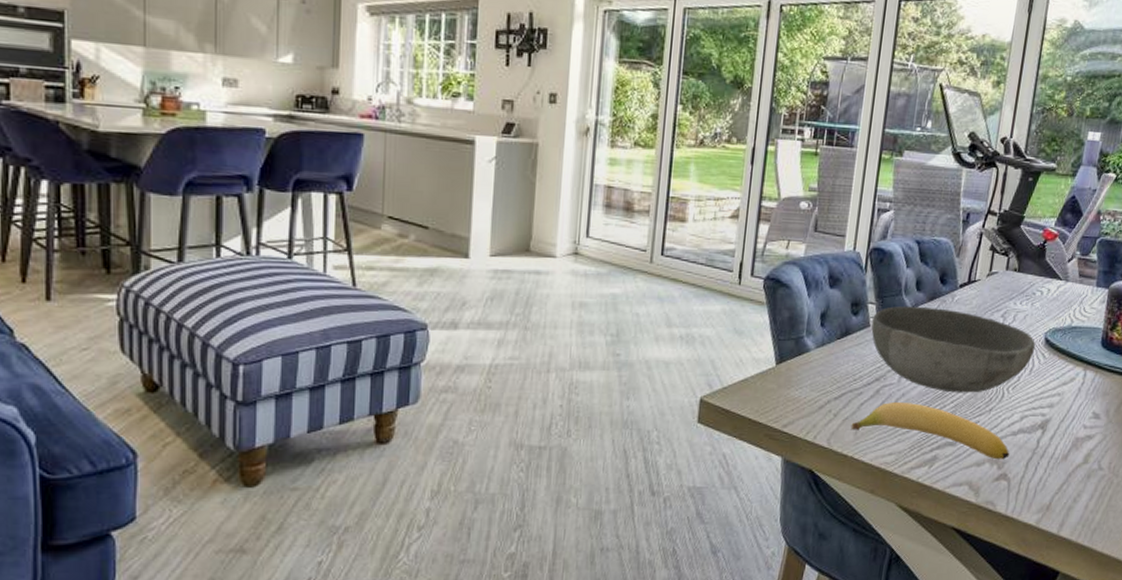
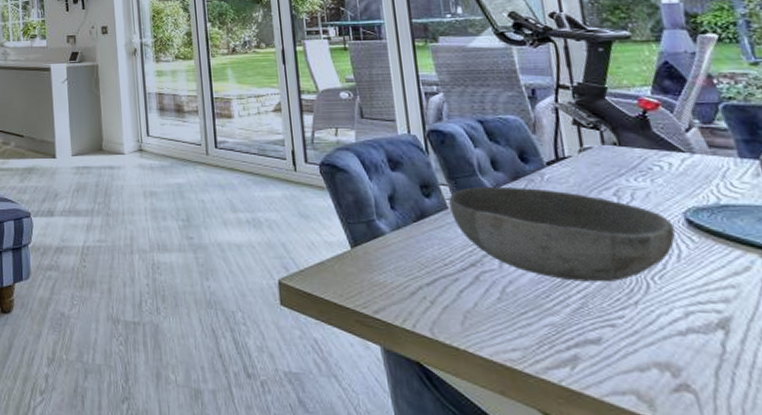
banana: present [851,401,1010,460] -> none [454,289,685,366]

